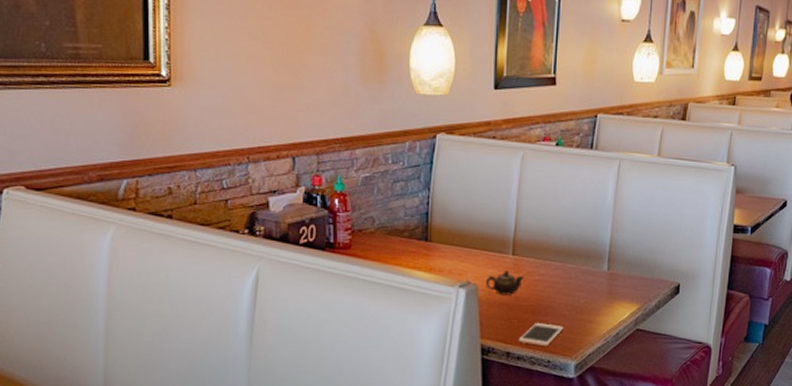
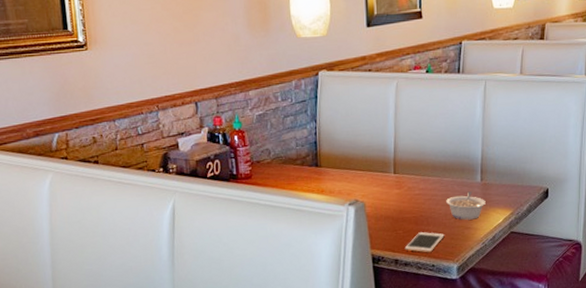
teapot: present [485,271,524,295] -> none [371,188,406,210]
legume: none [568,281,611,313] -> present [446,191,486,220]

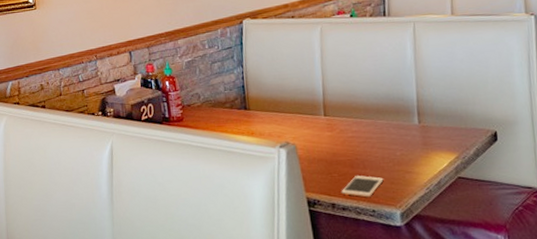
legume: present [446,191,486,220] -> none [382,134,426,164]

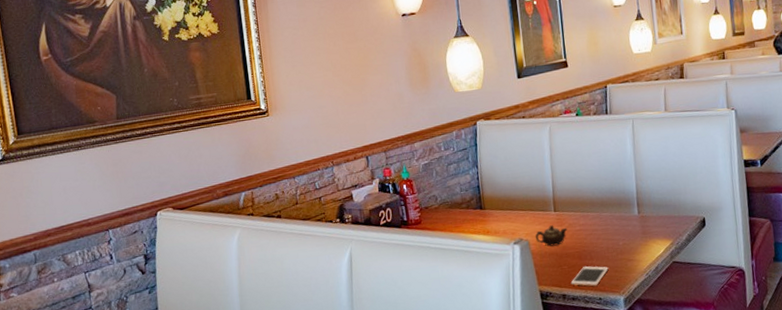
teapot: none [302,130,339,152] -> present [535,225,568,246]

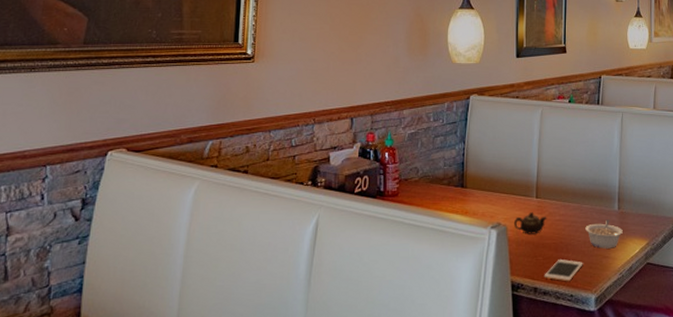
legume: none [607,224,645,253] -> present [585,219,623,249]

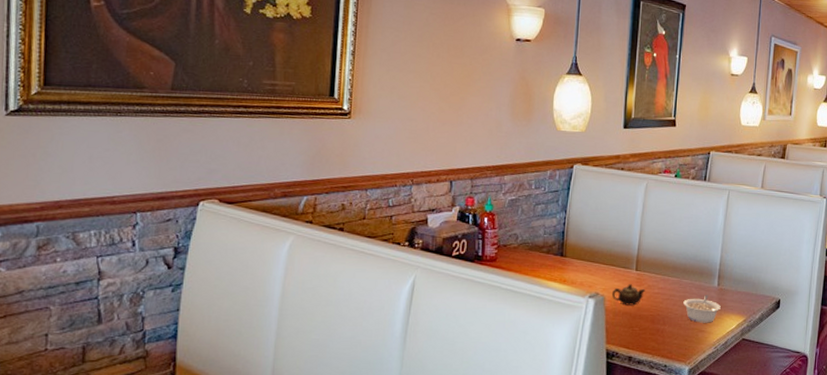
cell phone: present [544,259,583,282] -> none [639,331,679,353]

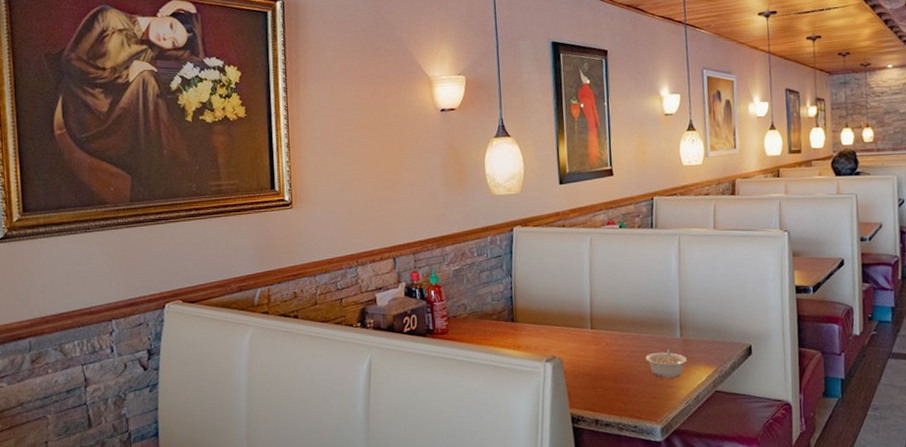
teapot: present [611,284,646,306] -> none [569,344,604,366]

